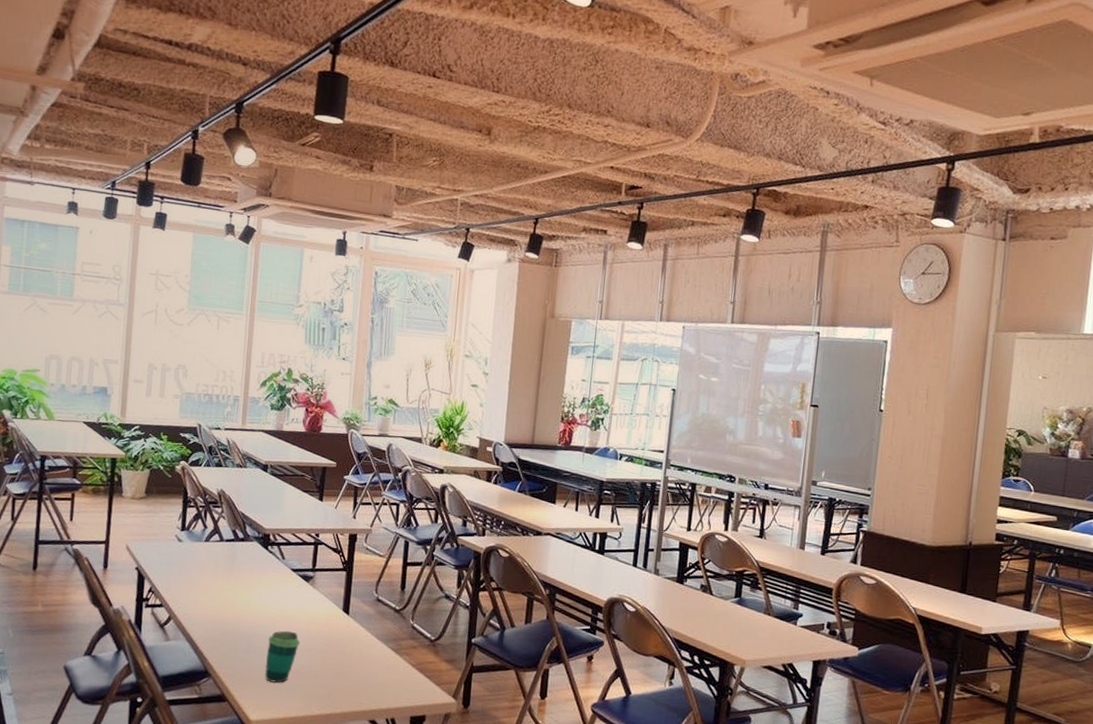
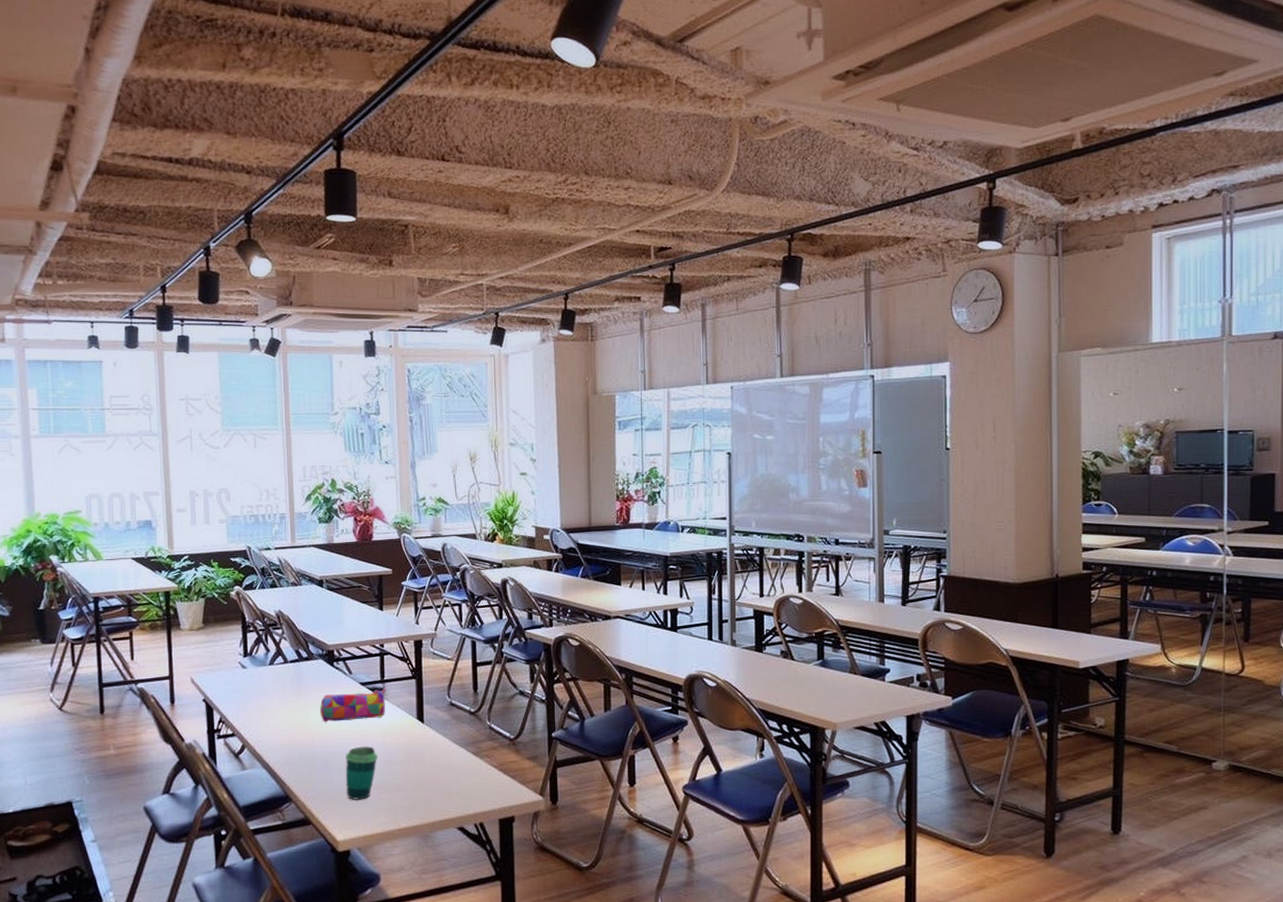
pencil case: none [248,576,317,605] -> present [319,688,387,723]

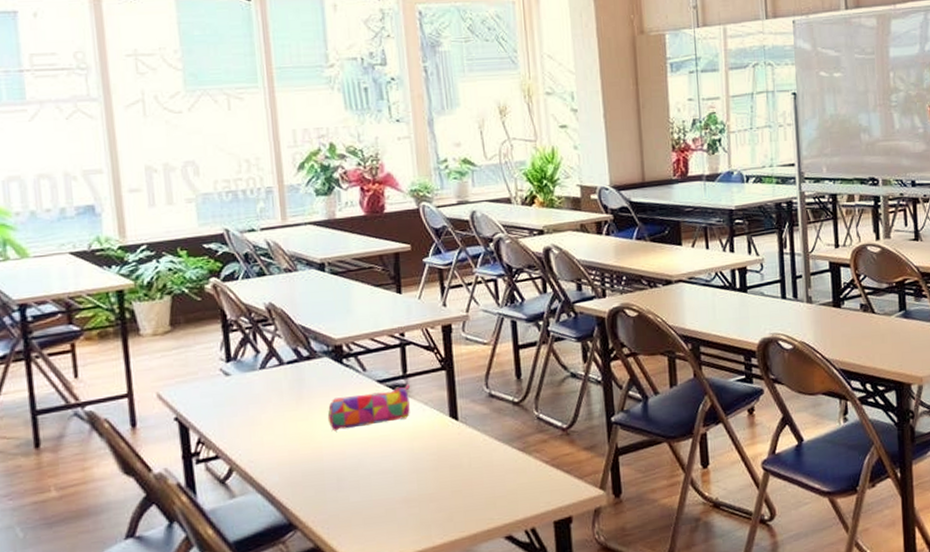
cup: present [345,746,378,800] -> none [363,453,404,519]

